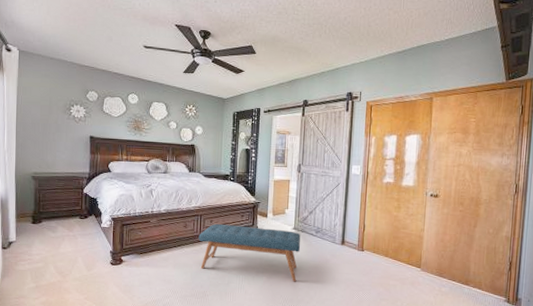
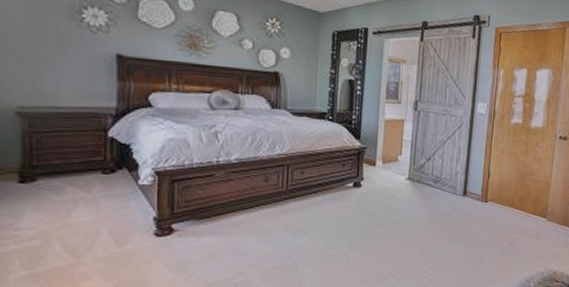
bench: present [198,224,301,282] -> none [284,176,416,243]

